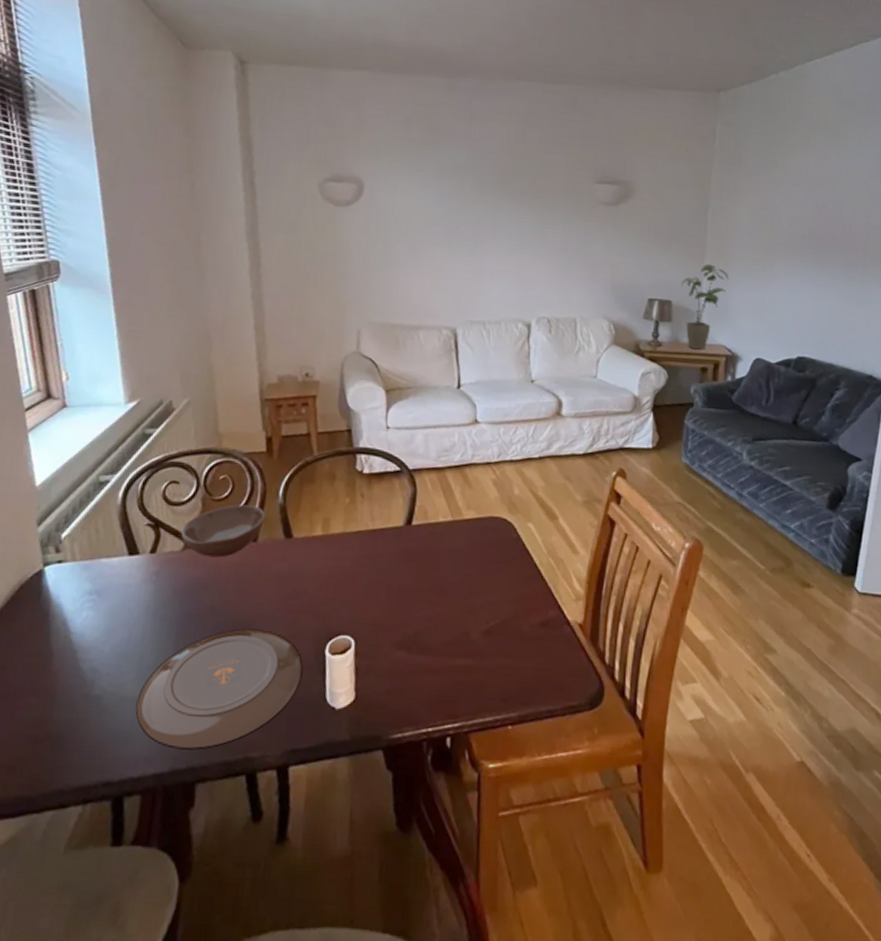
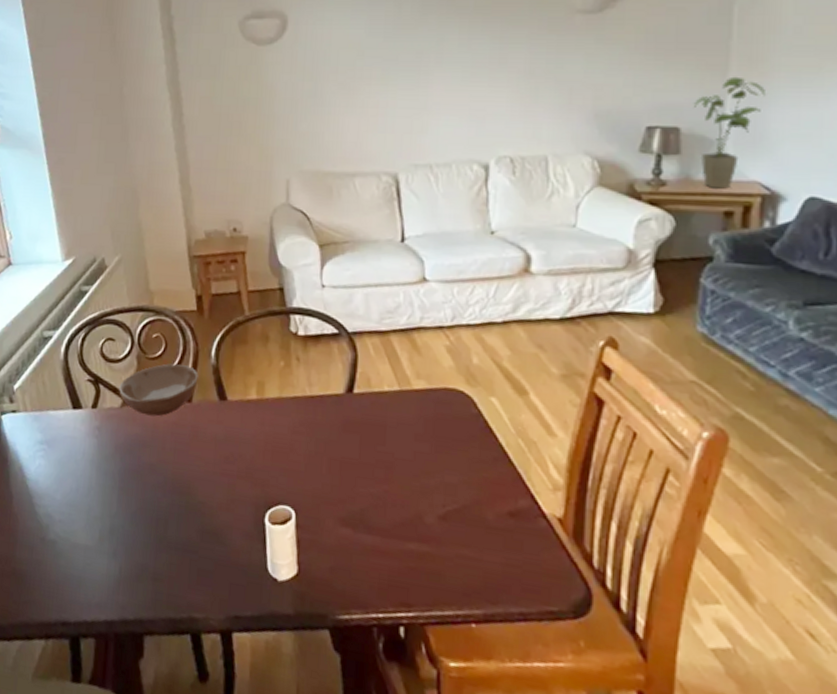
plate: present [135,628,303,750] -> none [86,489,243,604]

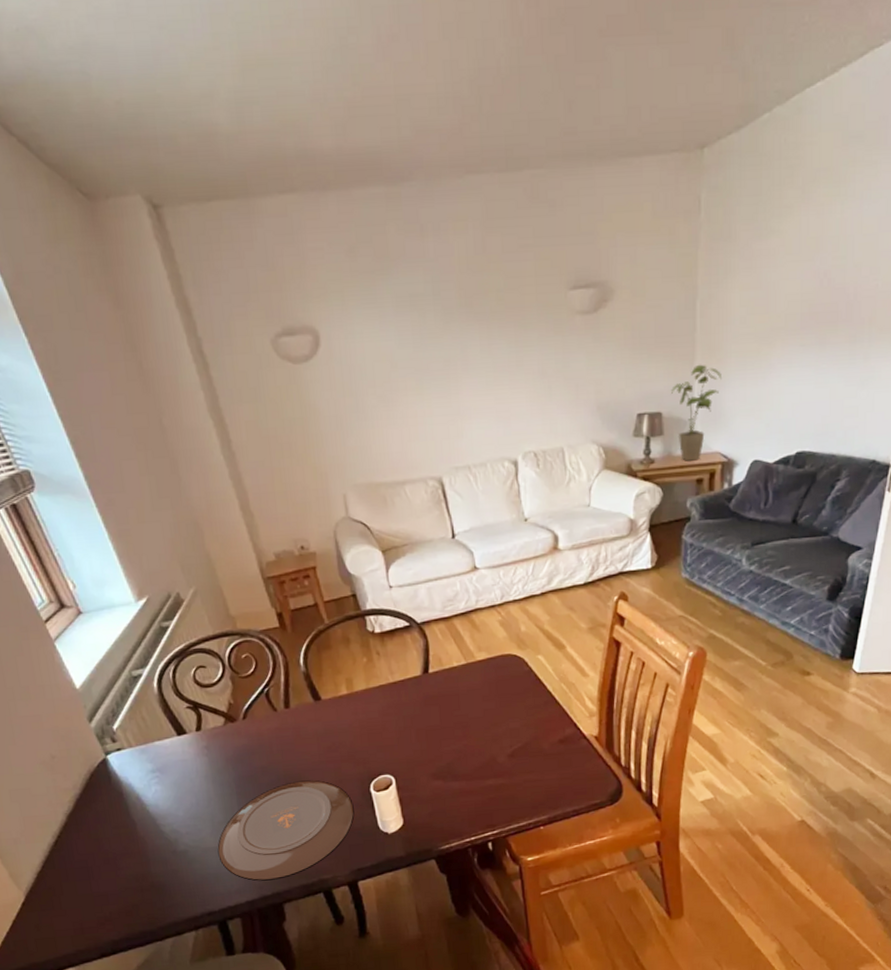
plate: none [86,489,243,604] -> present [217,780,355,881]
soup bowl: present [119,363,199,417] -> none [219,677,293,727]

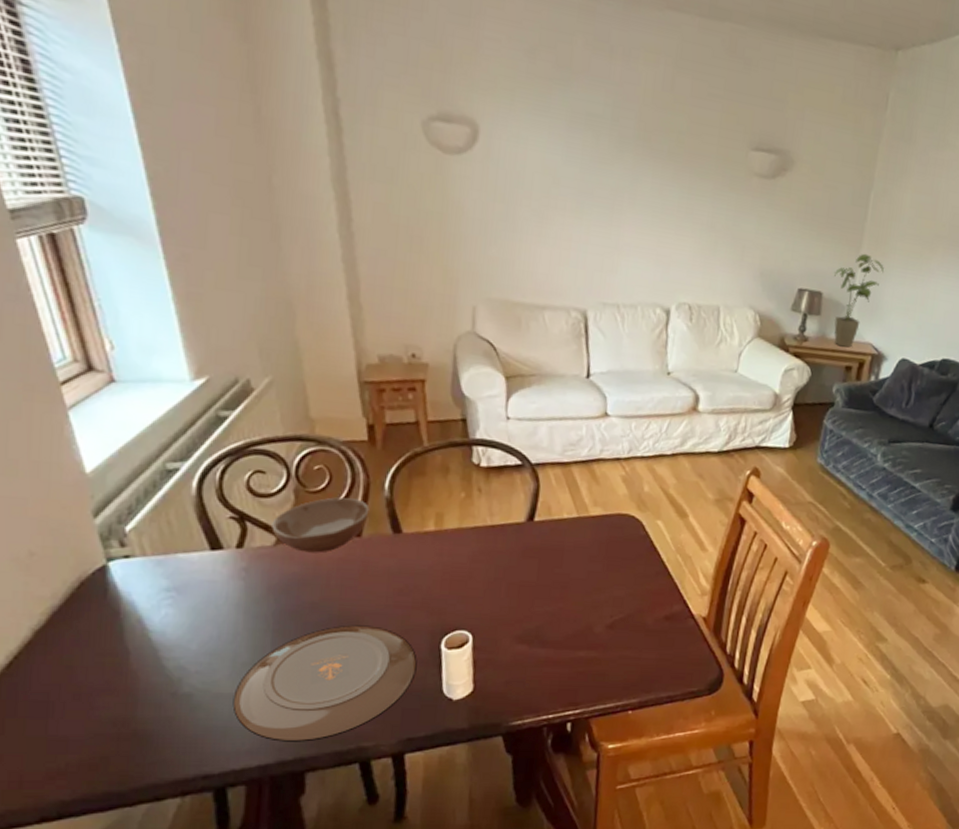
soup bowl: none [219,677,293,727] -> present [271,497,370,553]

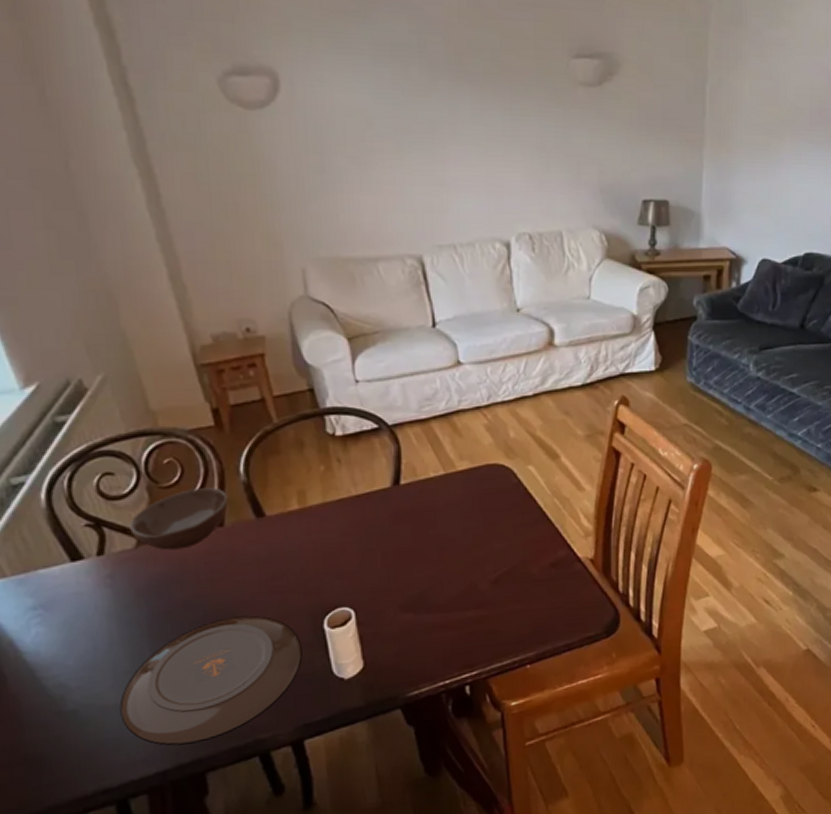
house plant: present [834,253,884,348] -> none [679,152,731,255]

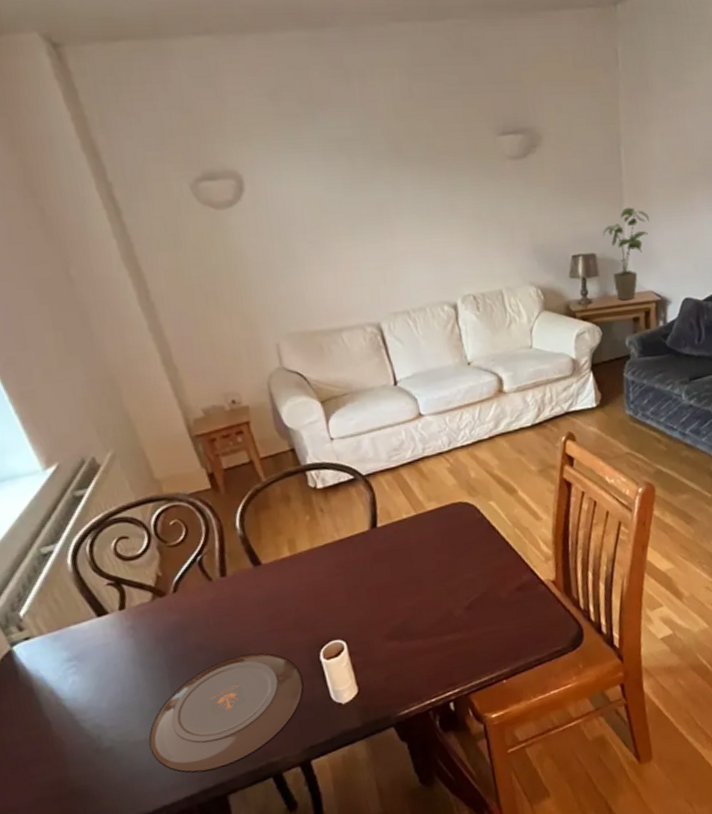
soup bowl: present [129,488,229,551] -> none [145,542,229,601]
house plant: none [679,152,731,255] -> present [603,207,649,301]

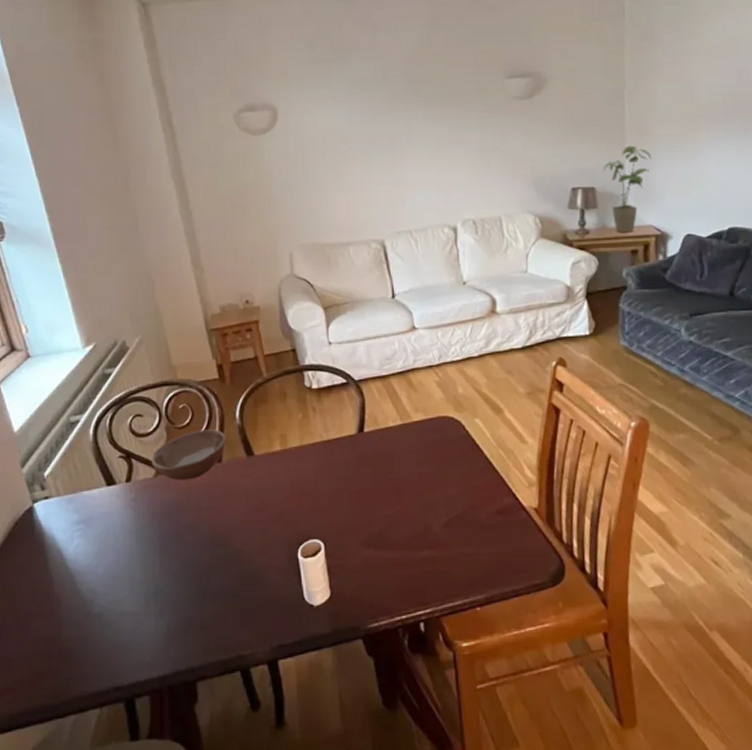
soup bowl: none [145,542,229,601] -> present [151,429,226,481]
plate: present [148,653,304,774] -> none [133,541,280,654]

